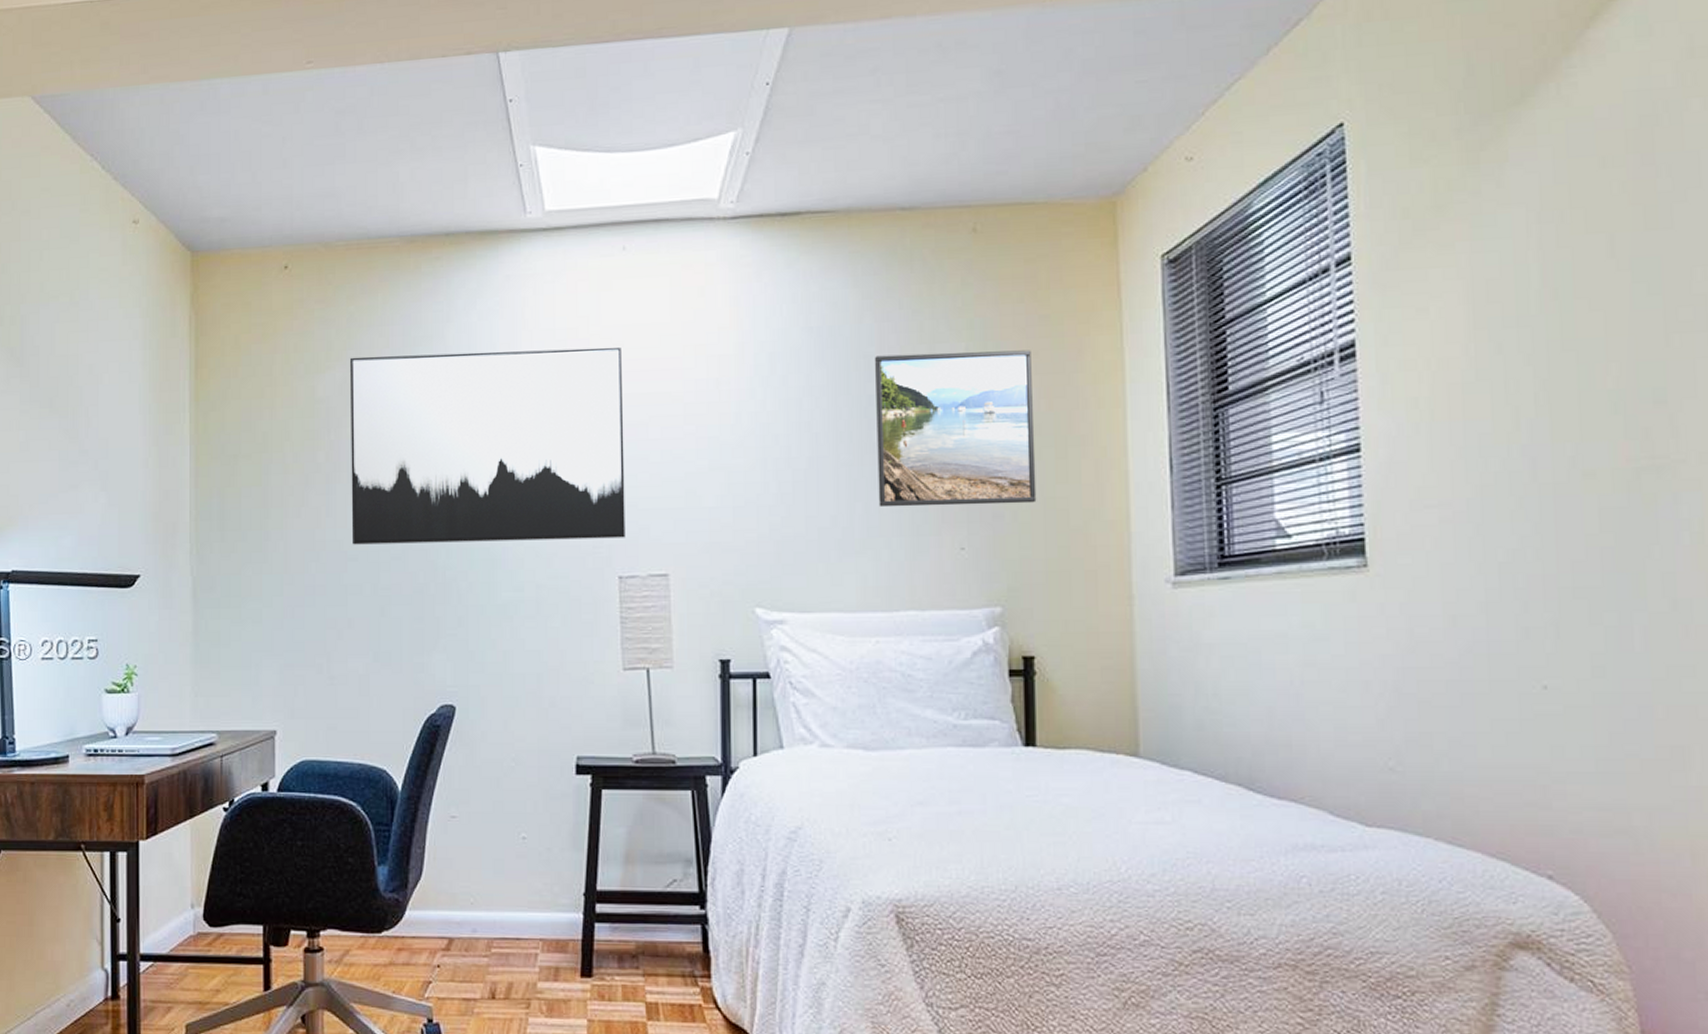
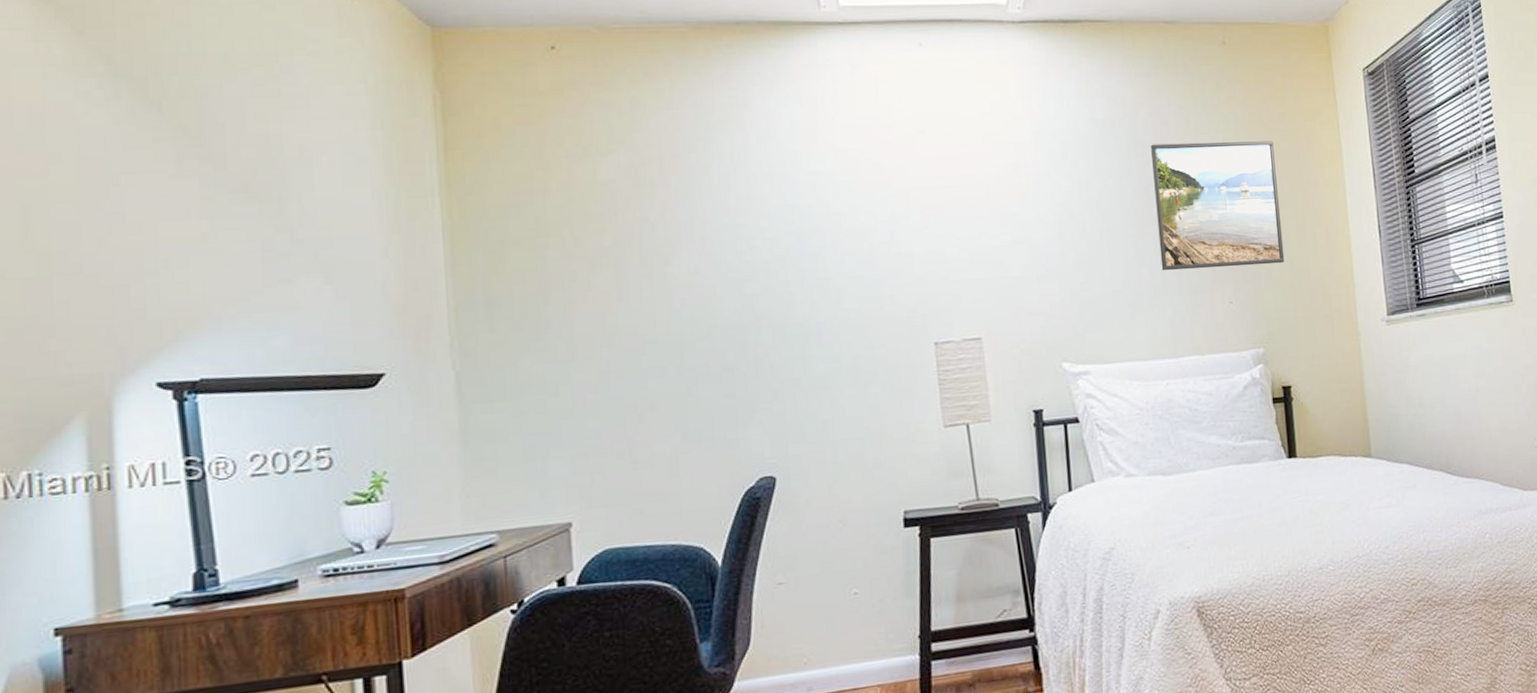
wall art: present [349,347,625,545] -> none [635,134,939,328]

